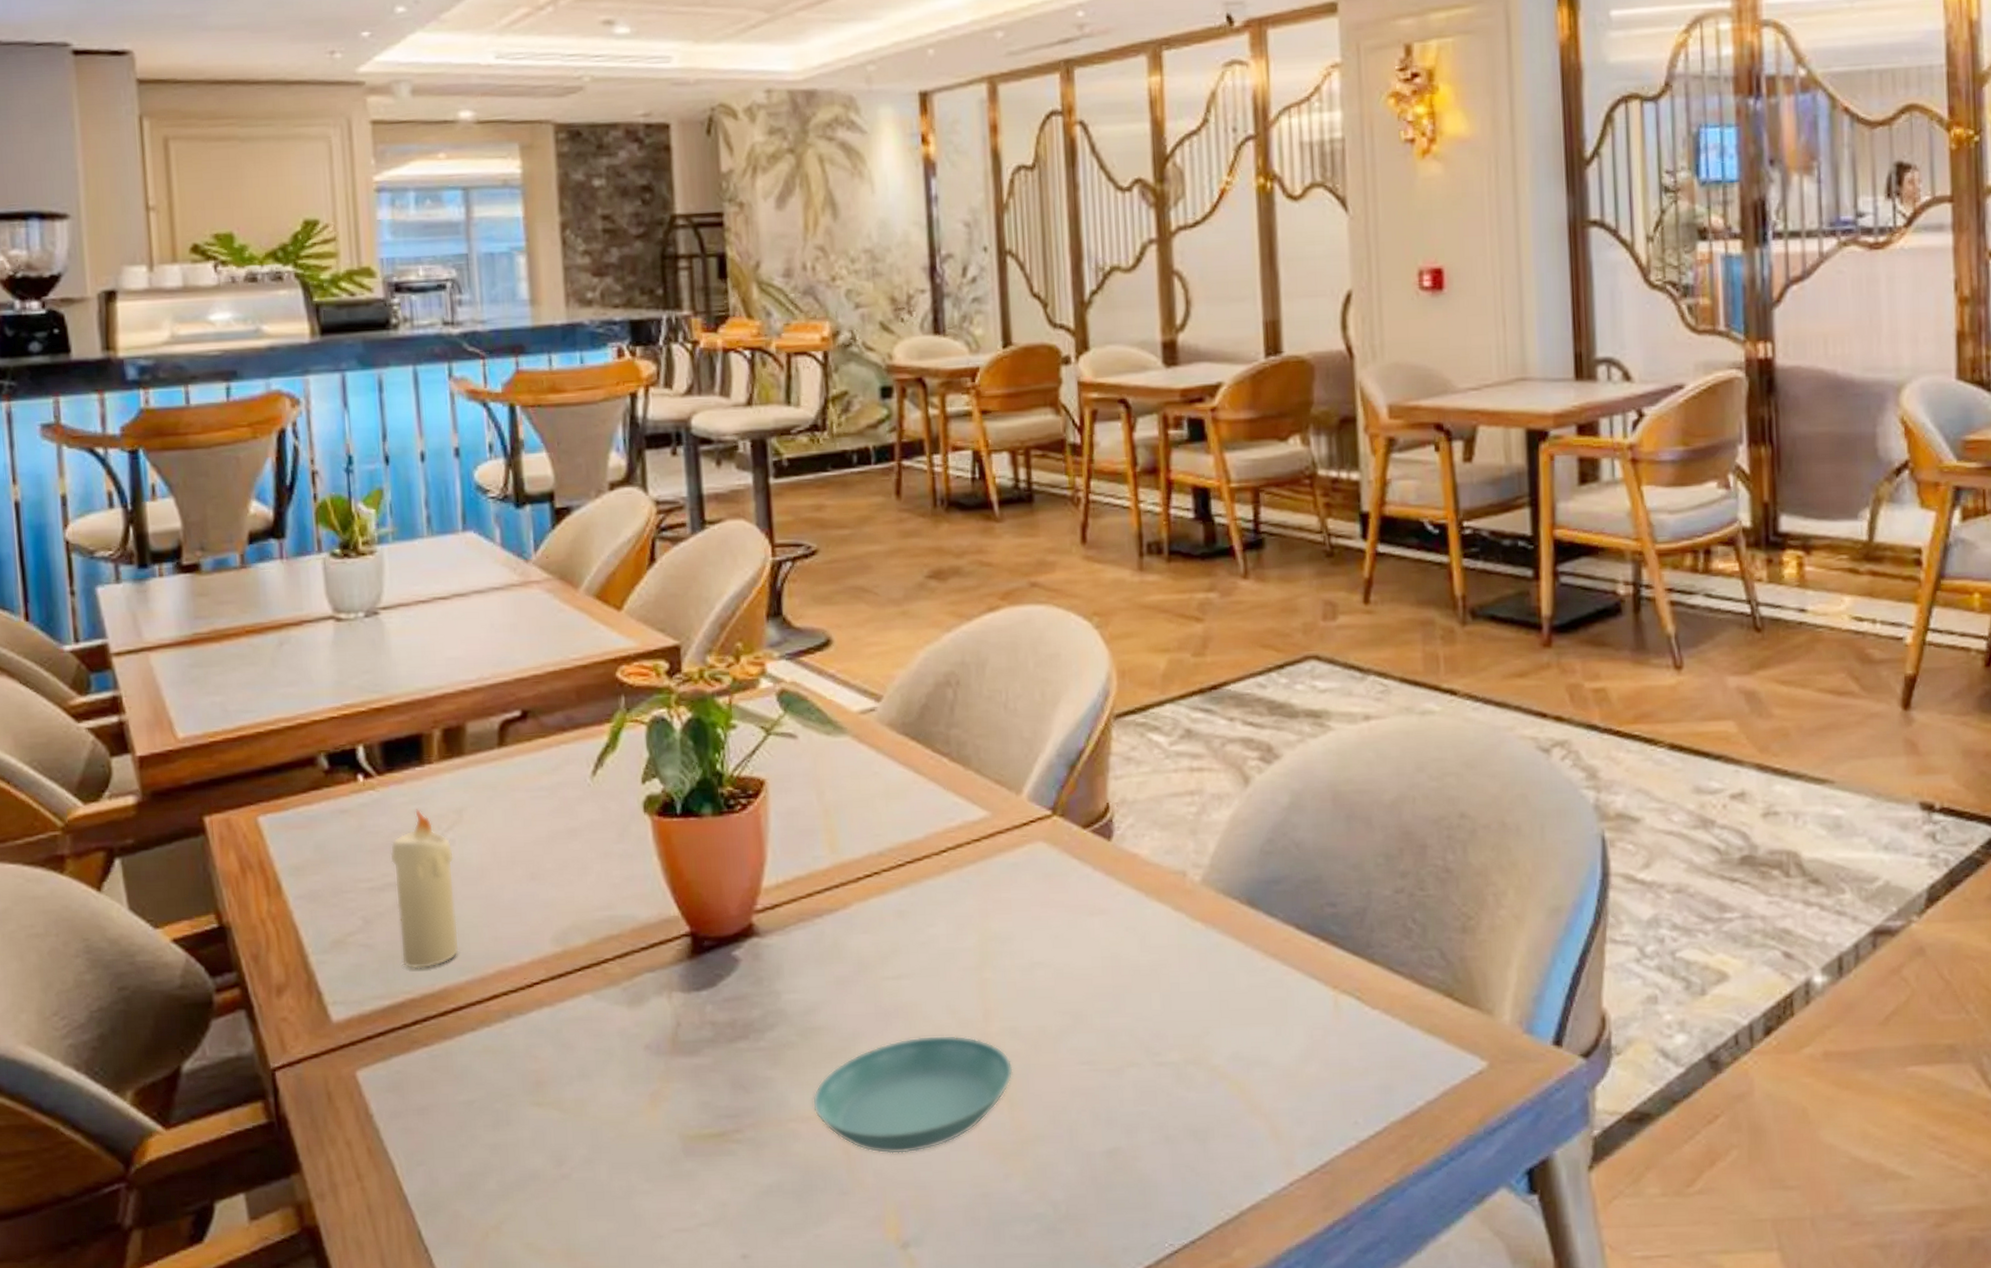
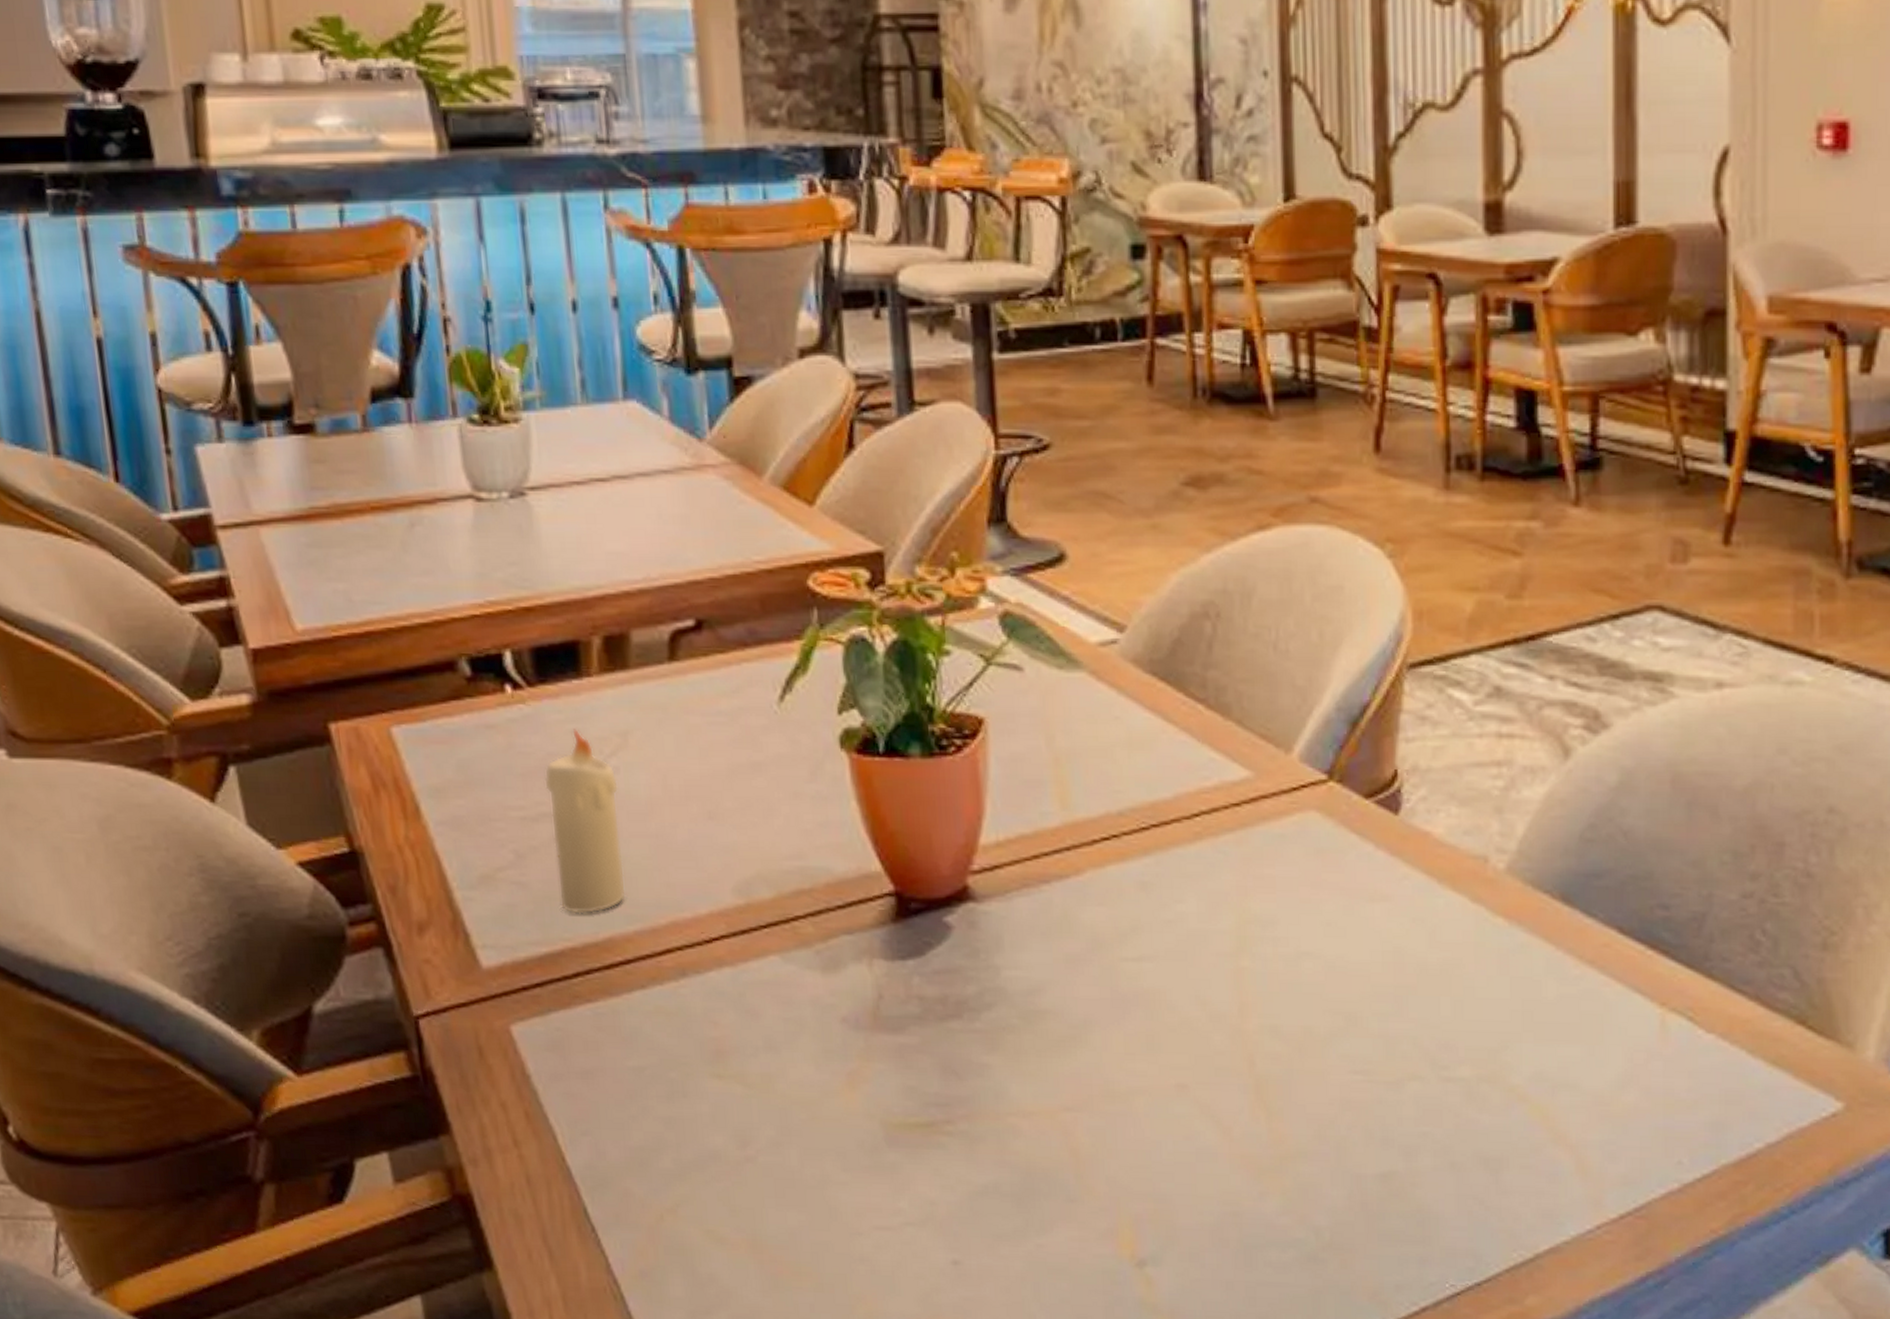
saucer: present [812,1035,1013,1154] -> none [1035,1028,1273,1161]

